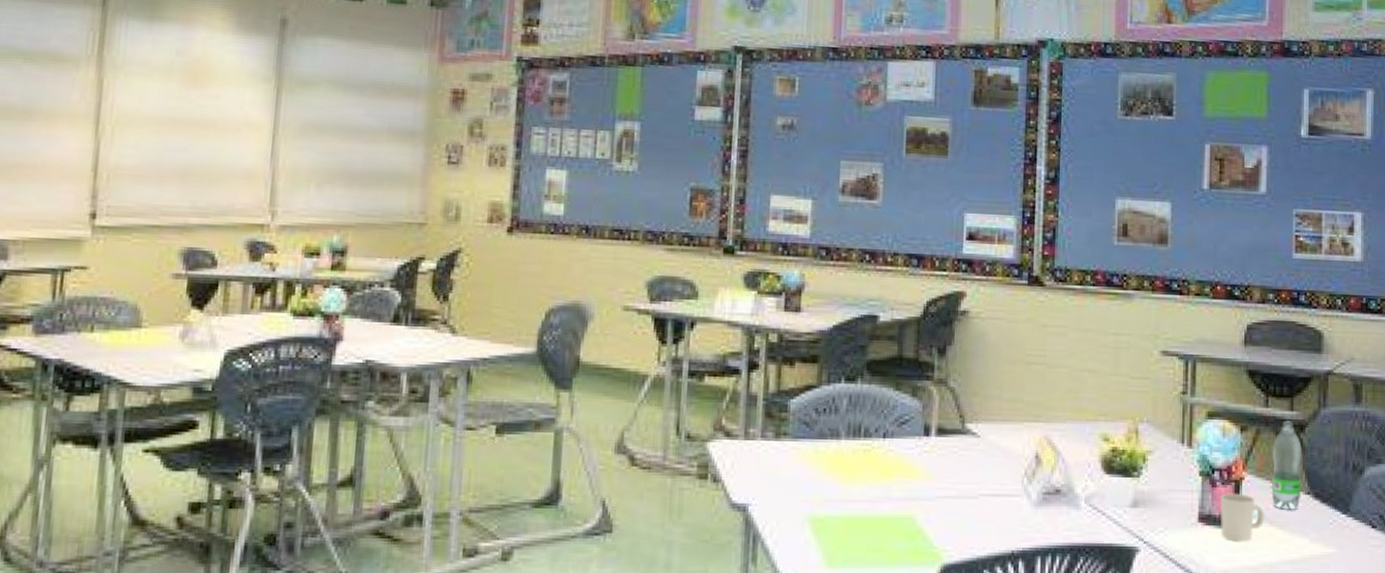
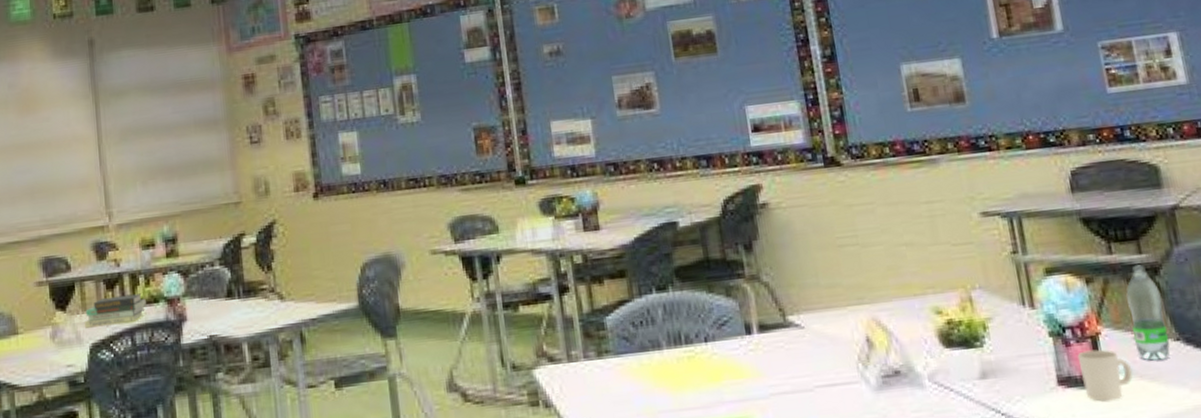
books: none [223,302,299,334] -> present [85,293,146,328]

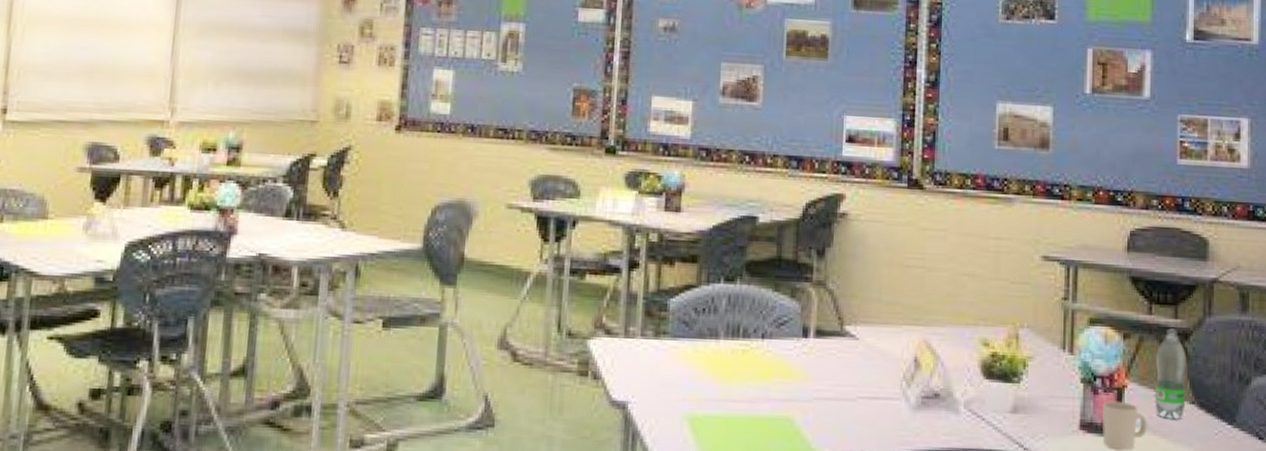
books: present [85,293,146,328] -> none [124,196,196,227]

